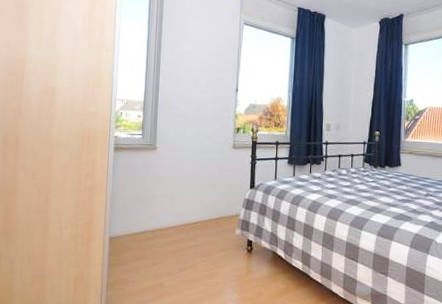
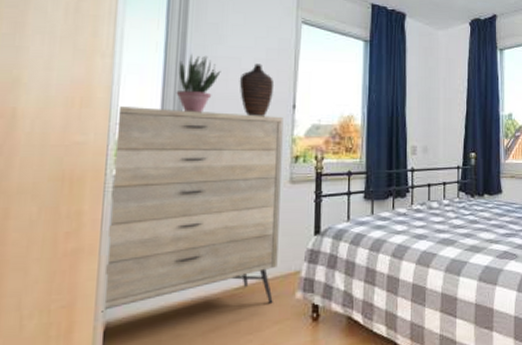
dresser: none [108,87,229,236] -> present [101,106,283,312]
potted plant: none [154,48,185,93] -> present [176,53,221,113]
decorative vase: none [197,56,223,98] -> present [239,63,275,117]

